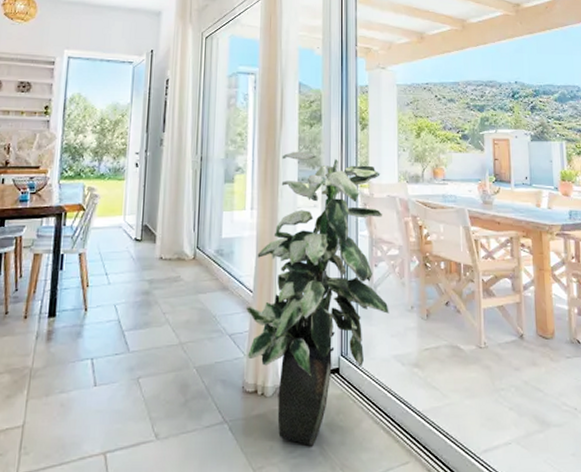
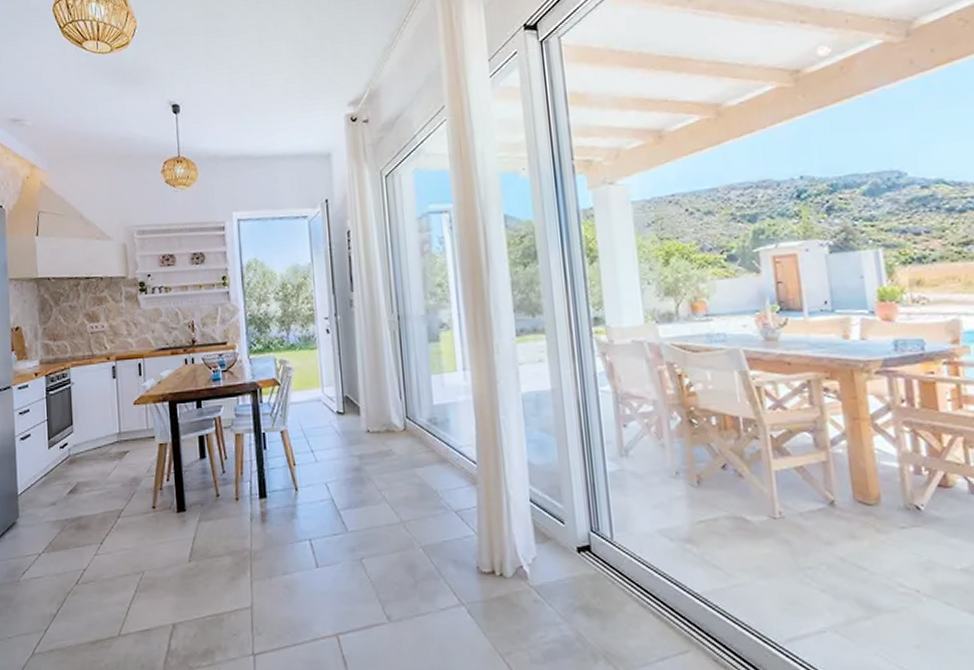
indoor plant: present [246,151,389,445] -> none [471,297,648,630]

